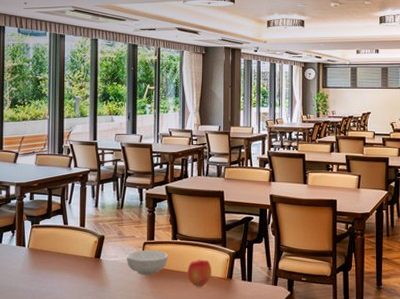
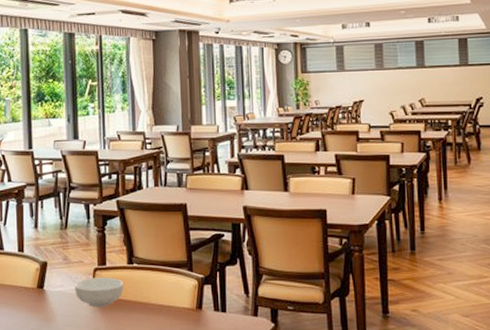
apple: present [187,259,211,287] -> none [147,286,177,320]

